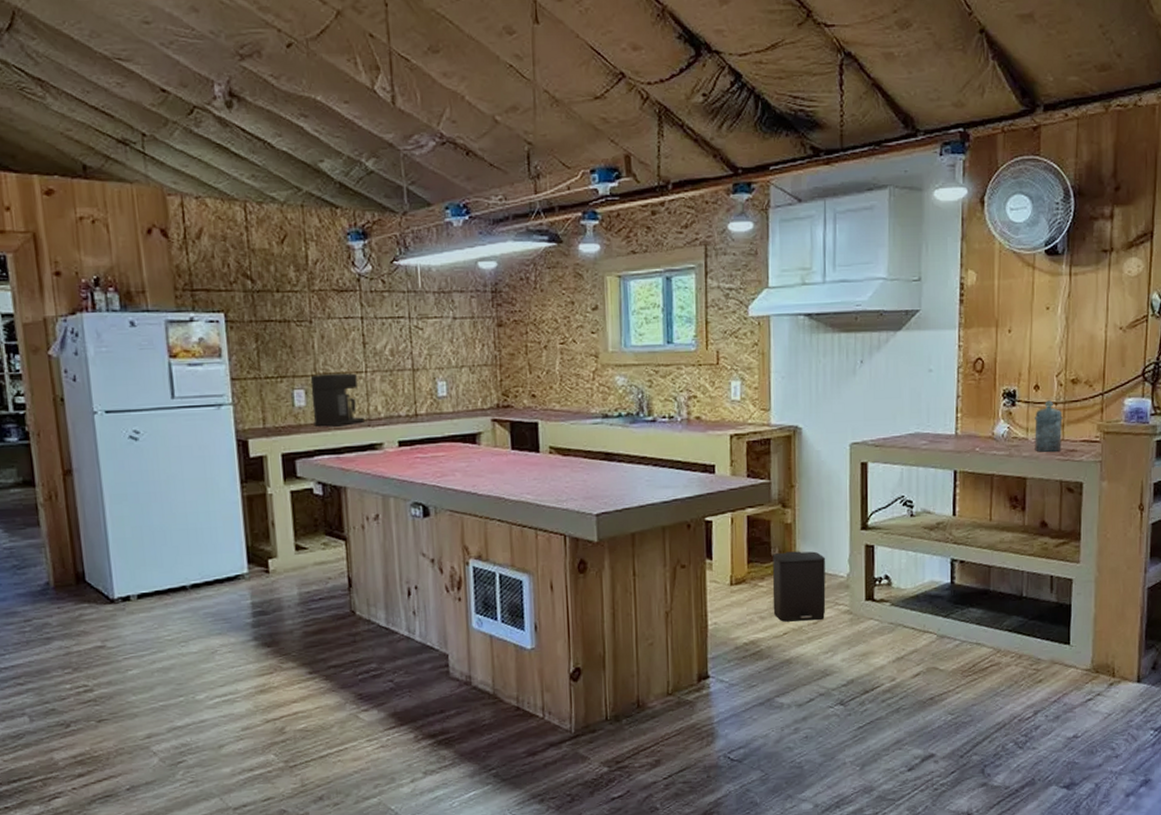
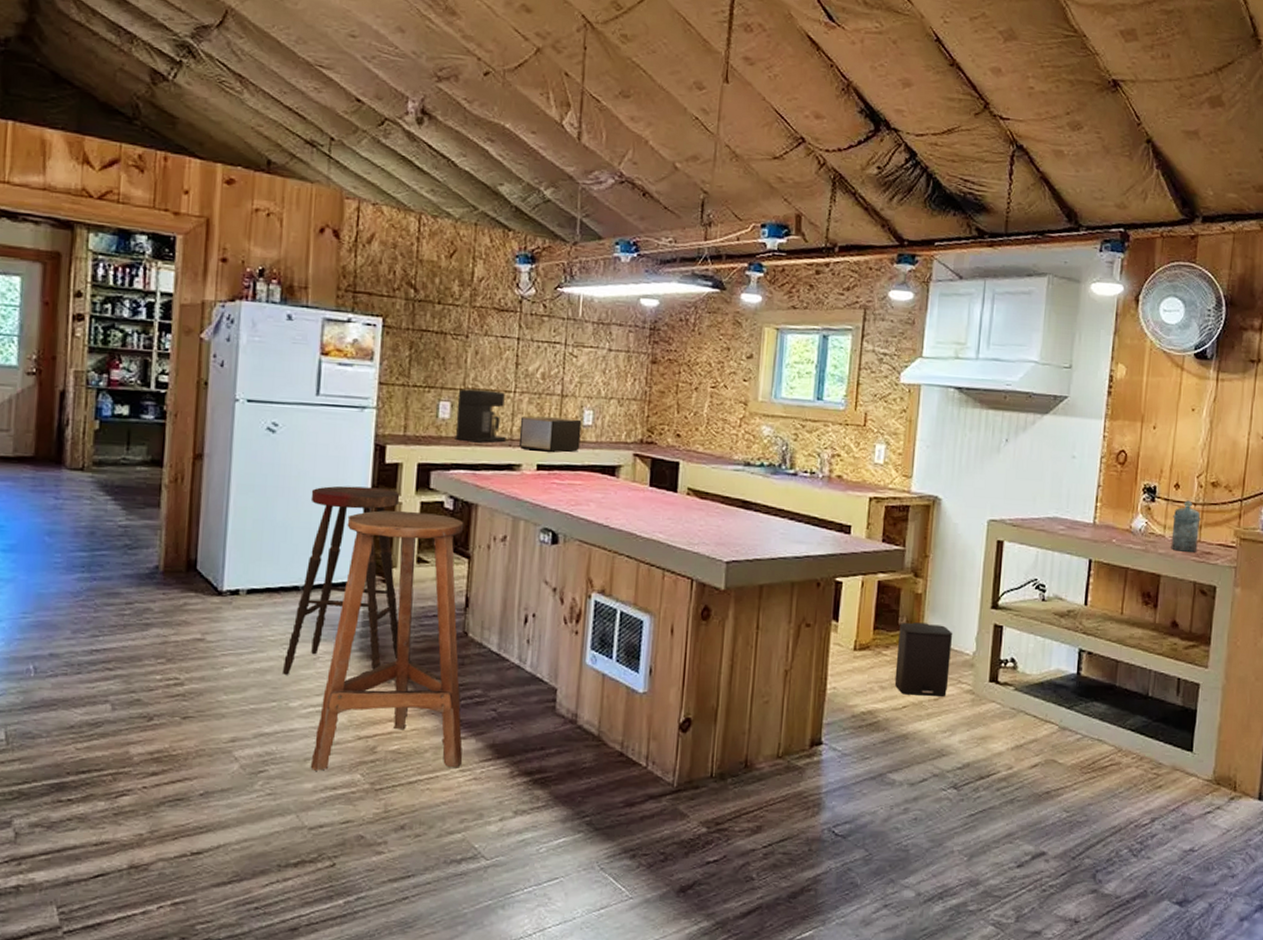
bar stool: none [182,482,291,671] -> present [282,485,400,675]
bar stool: none [222,501,368,756] -> present [310,510,464,771]
toaster: none [375,391,438,429] -> present [518,416,582,454]

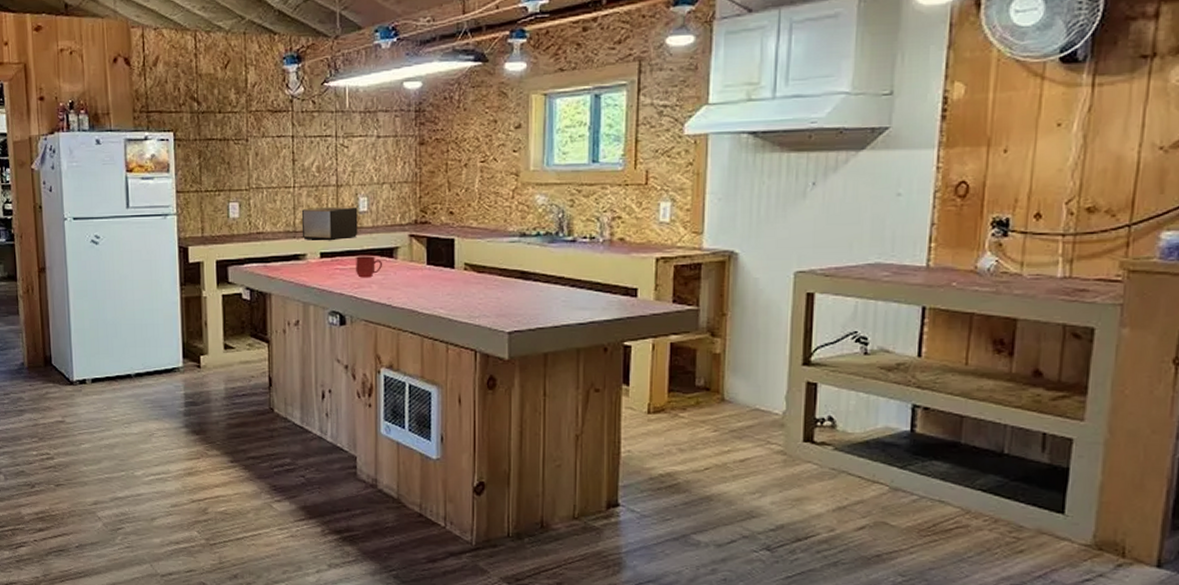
bar stool: present [282,485,400,675] -> none [126,285,216,449]
bar stool: present [310,510,464,771] -> none [156,304,280,528]
coffee maker: present [455,389,506,444] -> none [244,188,290,238]
mug: none [573,471,604,496] -> present [355,256,383,278]
pedal bin: present [894,622,953,696] -> none [694,383,759,458]
canister: present [1171,500,1201,552] -> none [1031,231,1072,290]

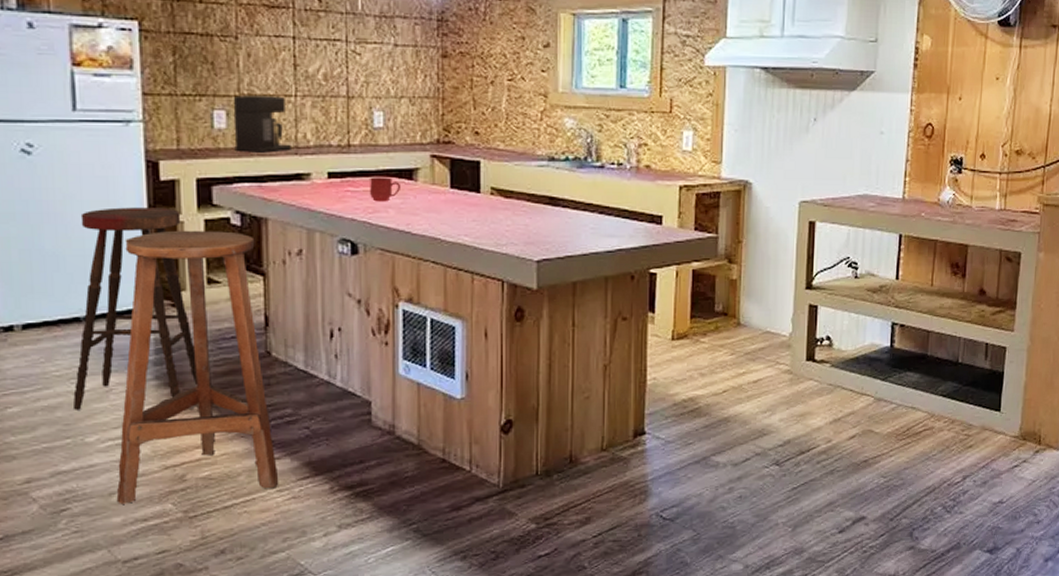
bar stool: none [126,285,216,449] -> present [72,207,197,410]
bar stool: none [156,304,280,528] -> present [116,230,279,504]
coffee maker: none [244,188,290,238] -> present [233,95,291,153]
toaster: present [301,206,358,241] -> none [304,120,373,160]

